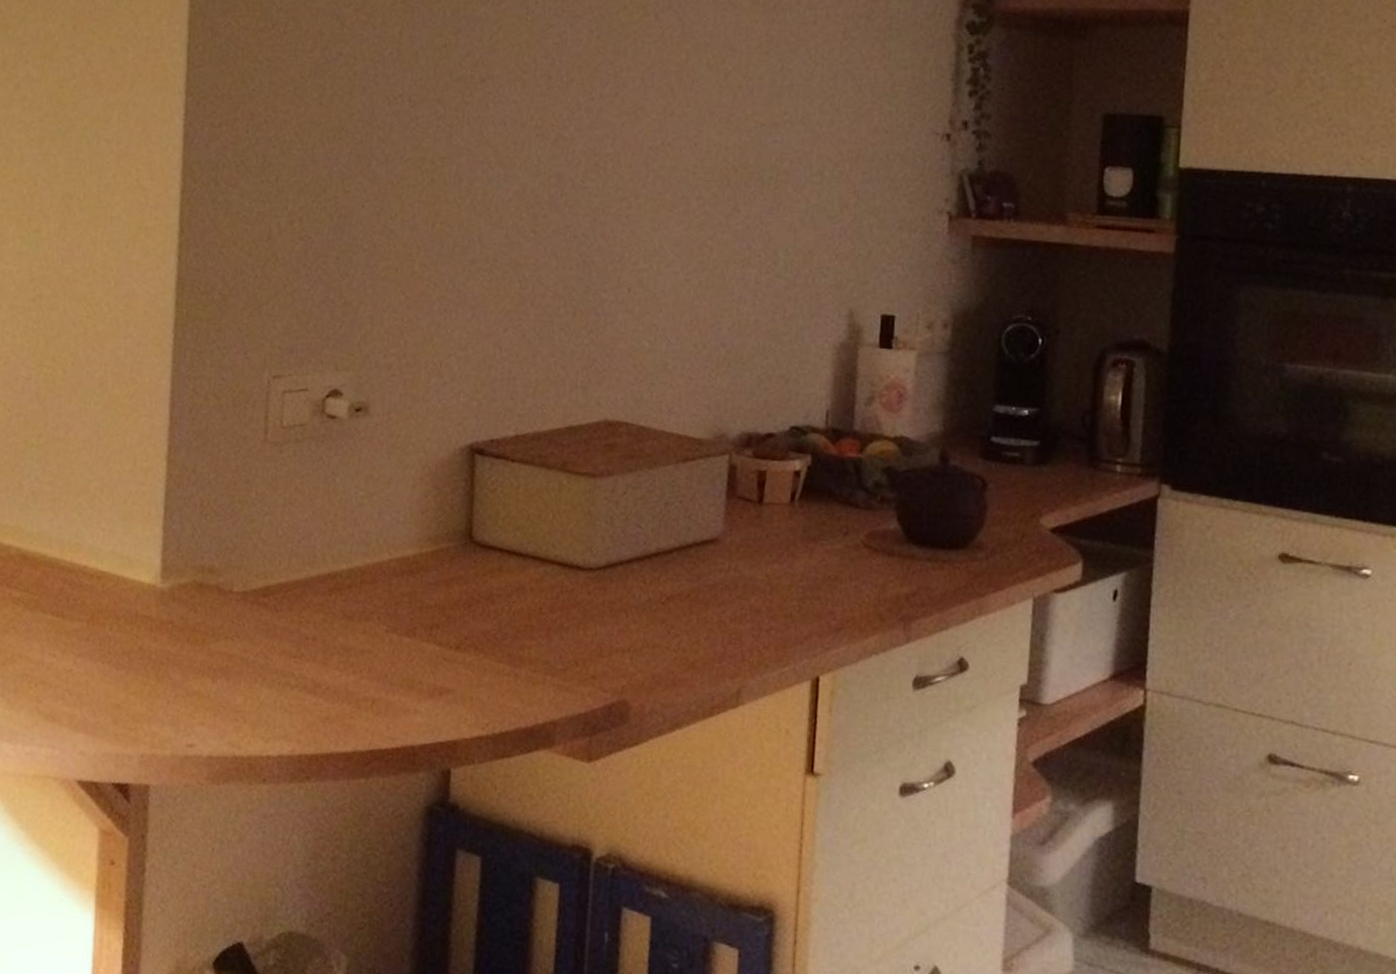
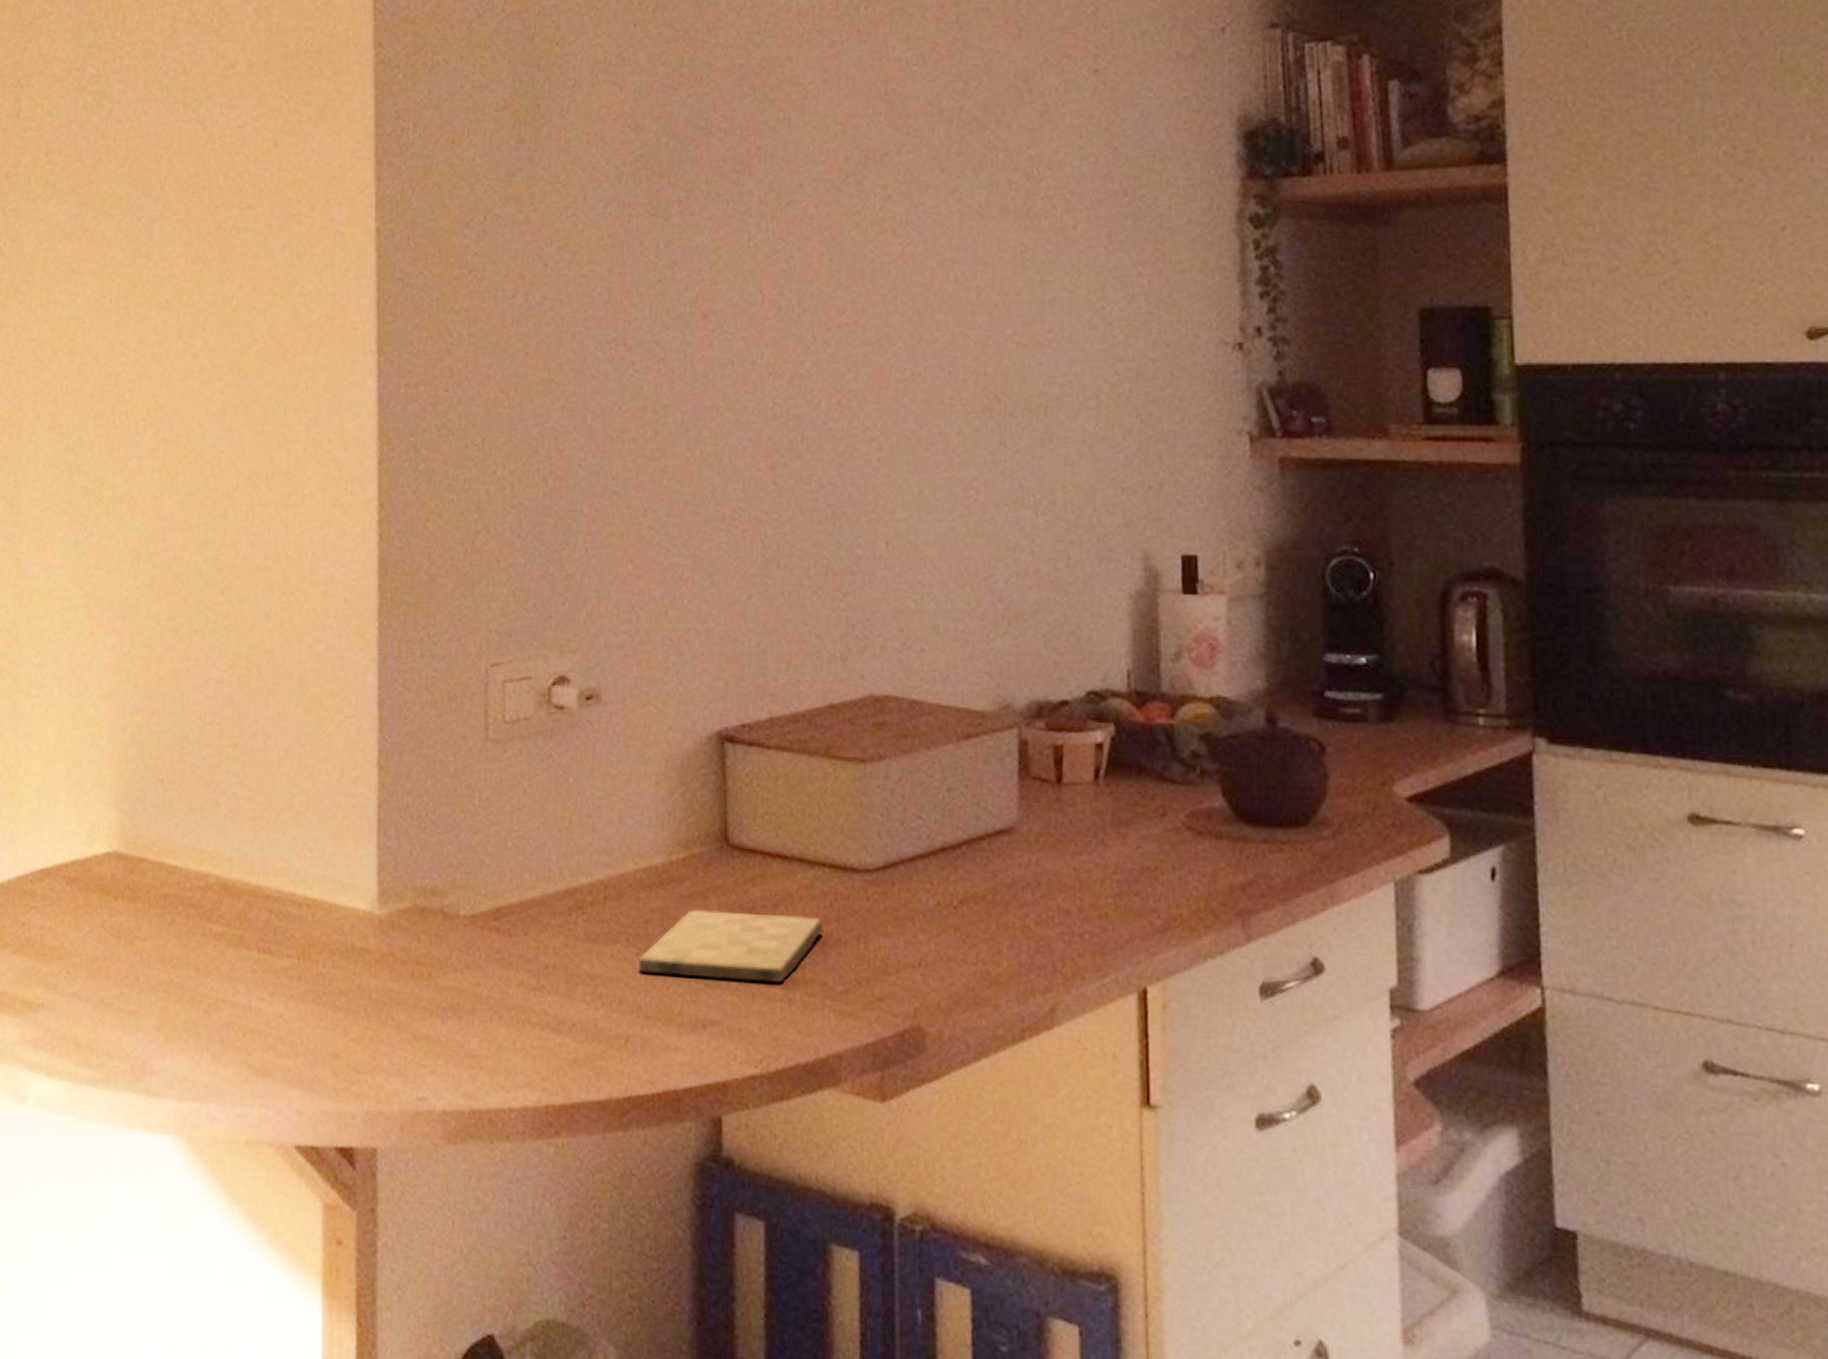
cutting board: none [387,595,549,660] -> present [638,910,824,982]

